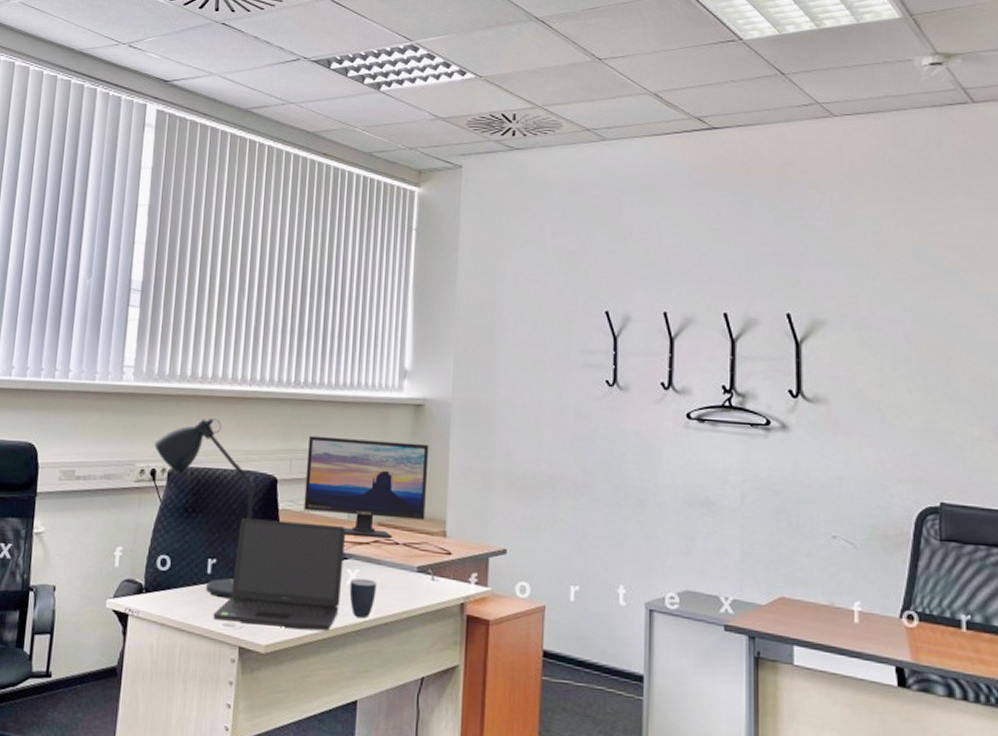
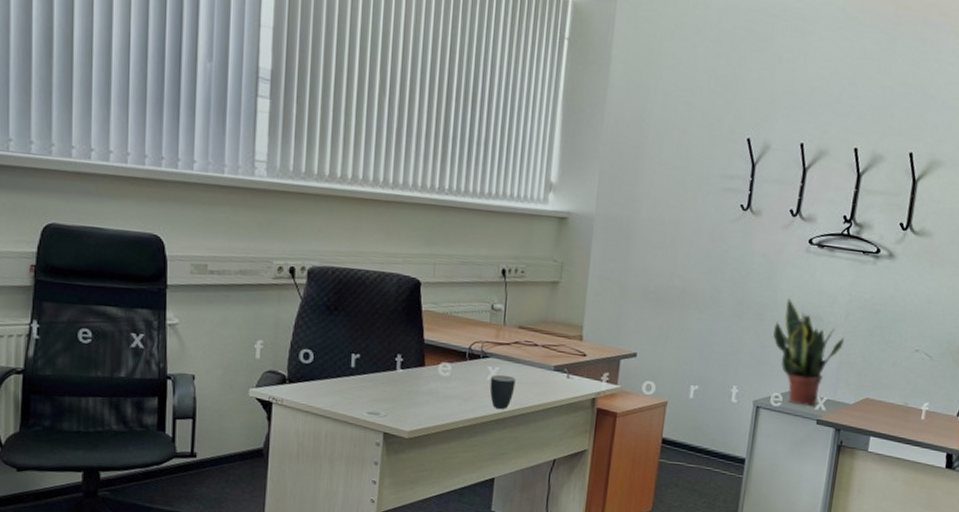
desk lamp: present [154,417,260,599] -> none [292,219,403,391]
laptop: present [213,518,347,630] -> none [357,317,489,419]
computer monitor: present [304,435,429,539] -> none [447,241,571,341]
potted plant: none [658,481,743,609] -> present [773,298,844,406]

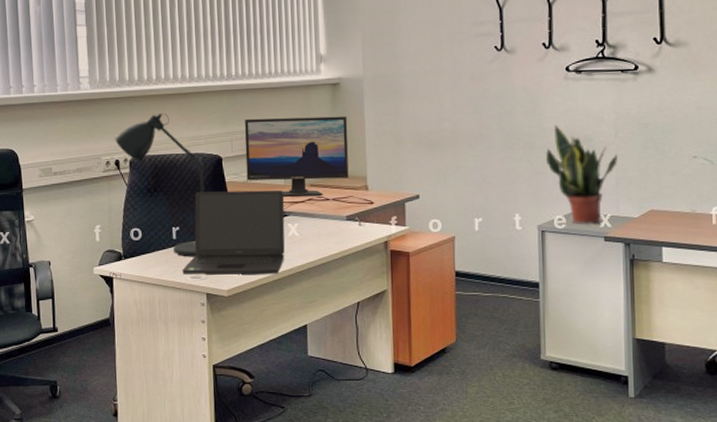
desk lamp: none [292,219,403,391] -> present [115,112,208,257]
laptop: none [357,317,489,419] -> present [182,189,285,275]
computer monitor: none [447,241,571,341] -> present [244,116,349,197]
mug: present [489,374,516,409] -> none [291,229,314,261]

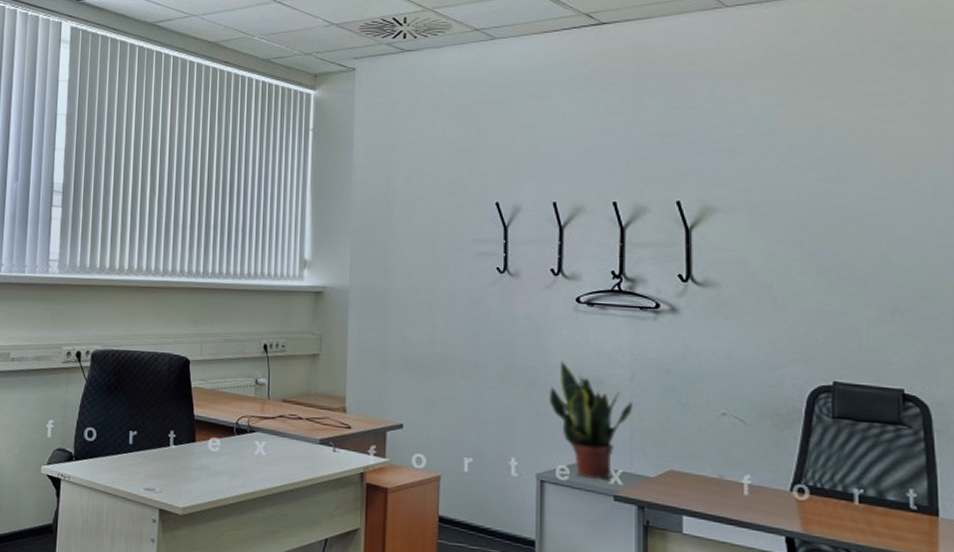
desk lamp: present [115,112,208,257] -> none [79,305,174,467]
laptop: present [182,189,285,275] -> none [135,395,254,495]
computer monitor: present [244,116,349,197] -> none [214,321,329,415]

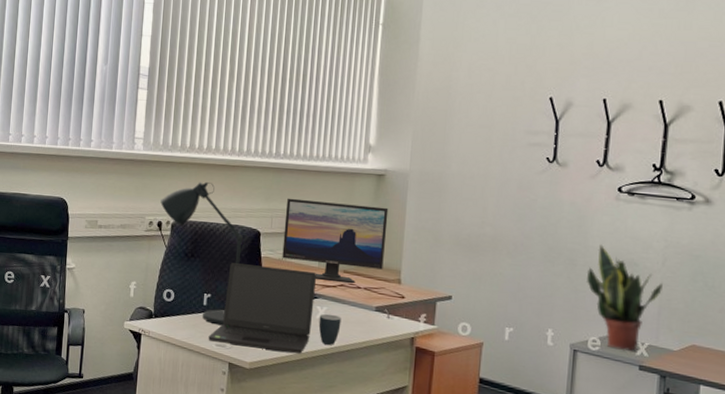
desk lamp: none [79,305,174,467] -> present [160,181,246,326]
laptop: none [135,395,254,495] -> present [208,263,317,354]
computer monitor: none [214,321,329,415] -> present [282,198,389,284]
mug: none [257,449,283,485] -> present [318,313,341,345]

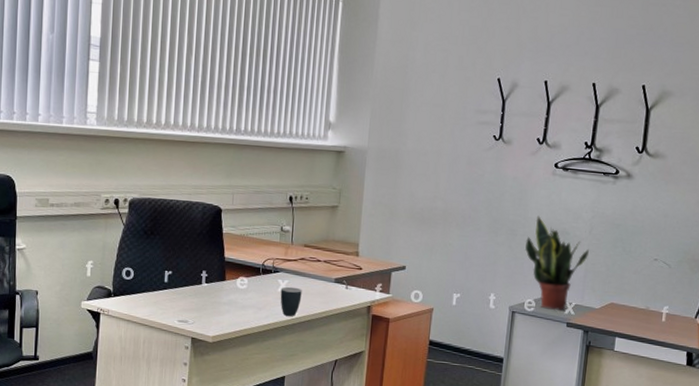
desk lamp: present [160,181,246,326] -> none [117,158,207,302]
laptop: present [208,263,317,354] -> none [170,240,279,326]
computer monitor: present [282,198,389,284] -> none [243,174,348,258]

